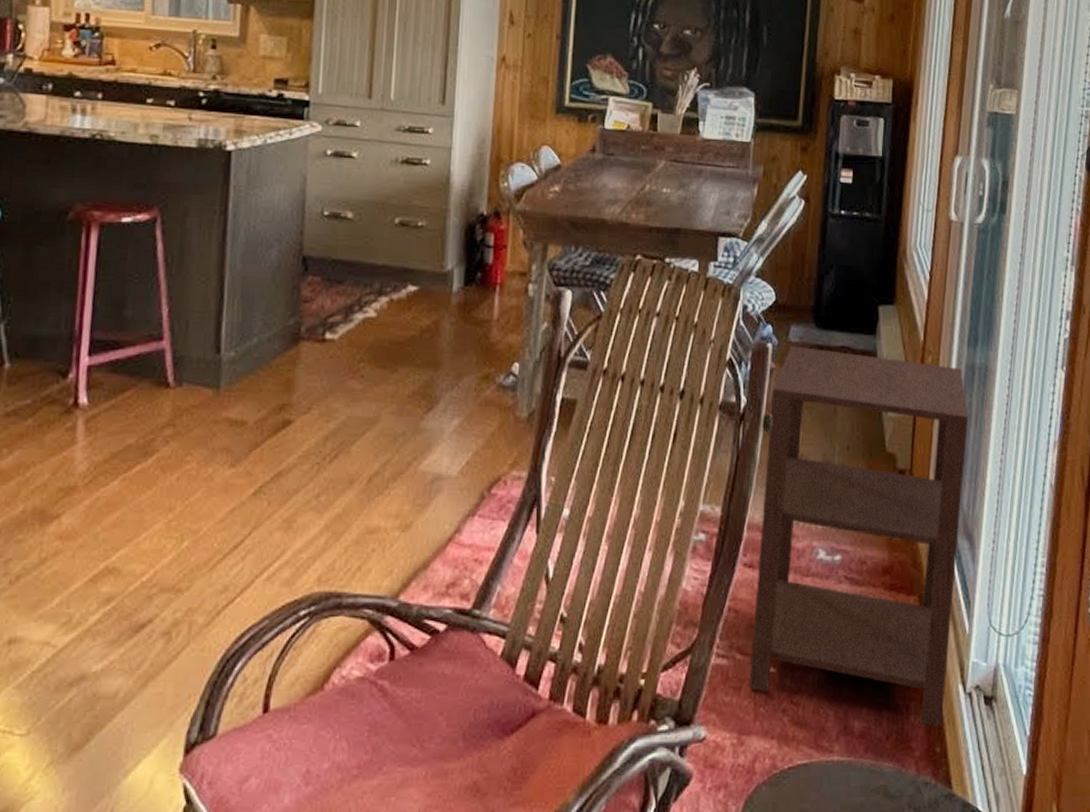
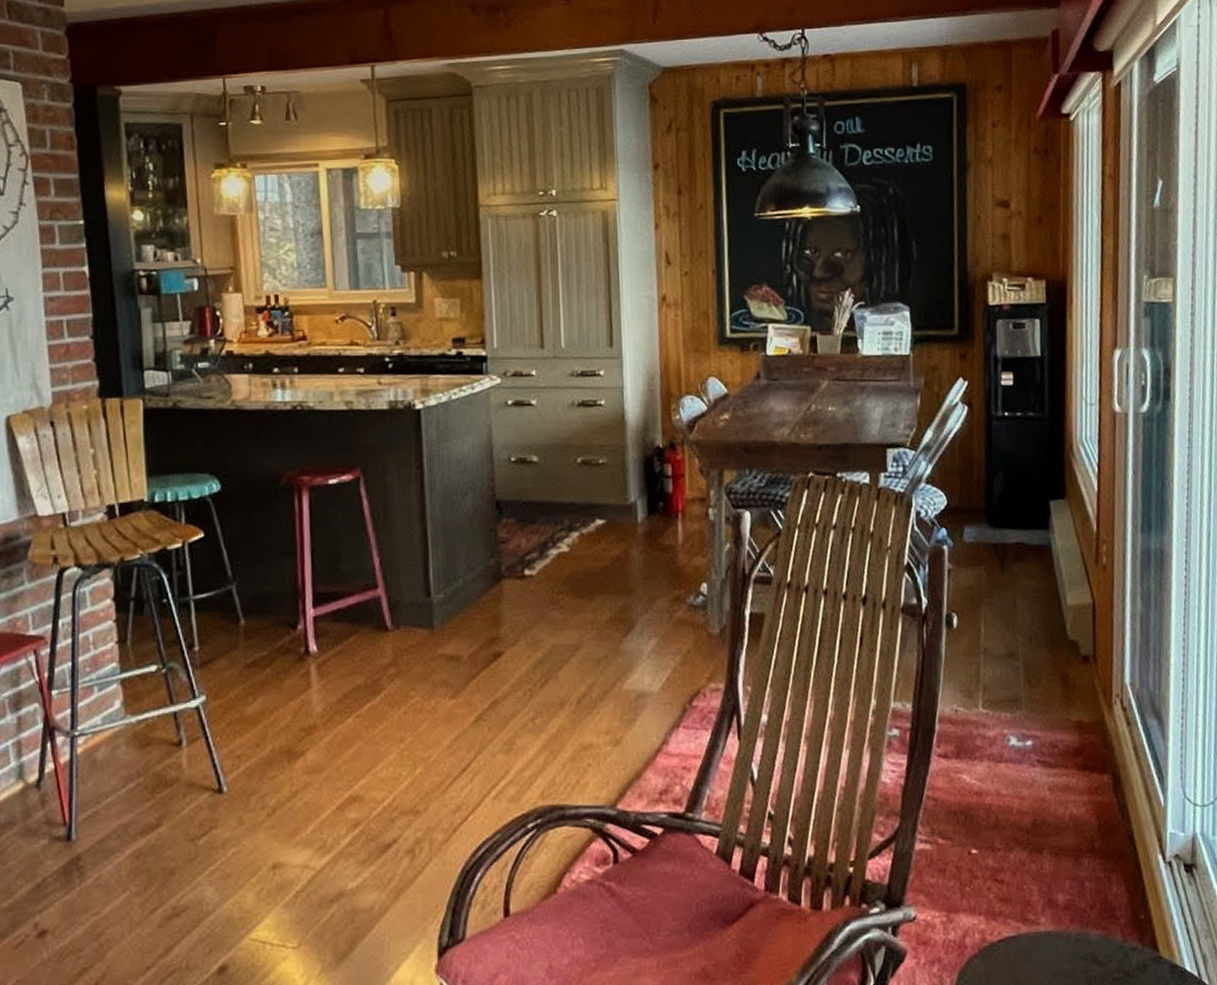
side table: present [749,345,969,728] -> none [951,546,1148,897]

